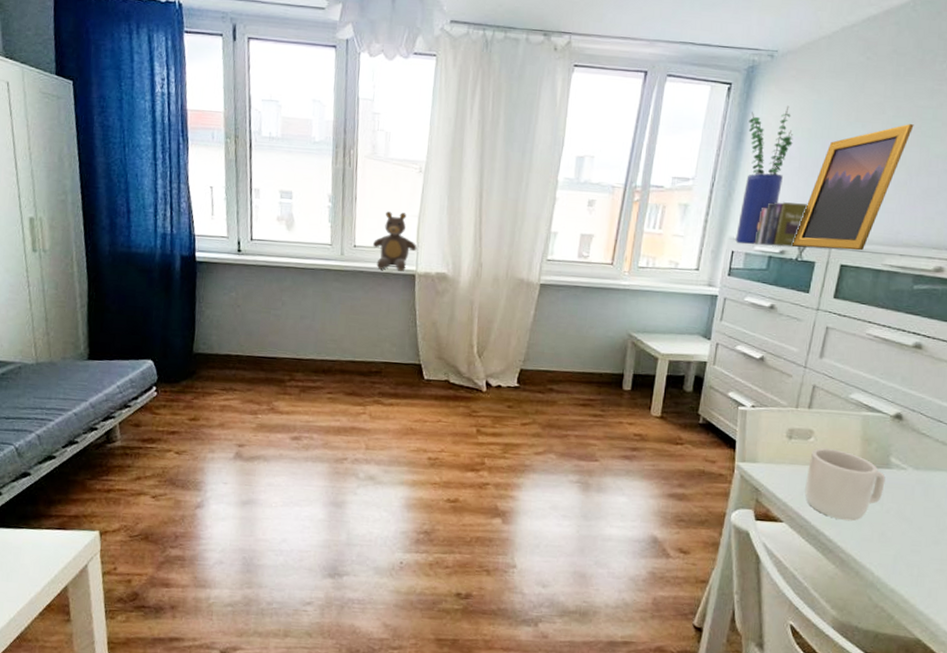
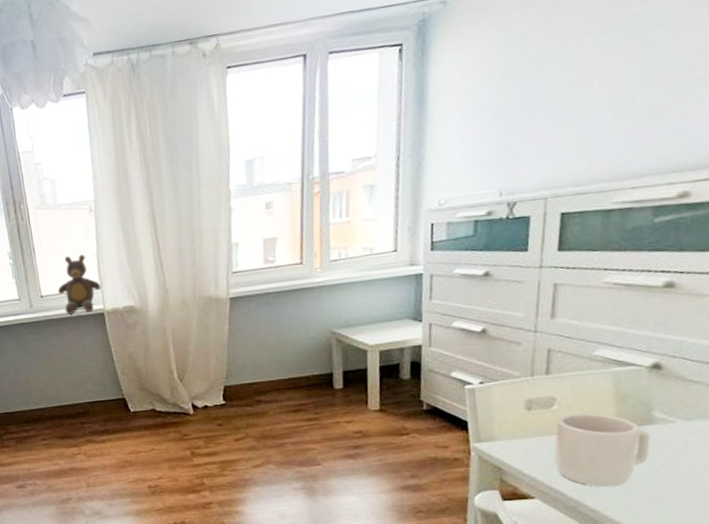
vase: present [735,105,794,246] -> none [428,52,484,215]
books: present [754,202,808,248] -> none [455,155,517,211]
picture frame: present [792,124,914,251] -> none [500,37,629,204]

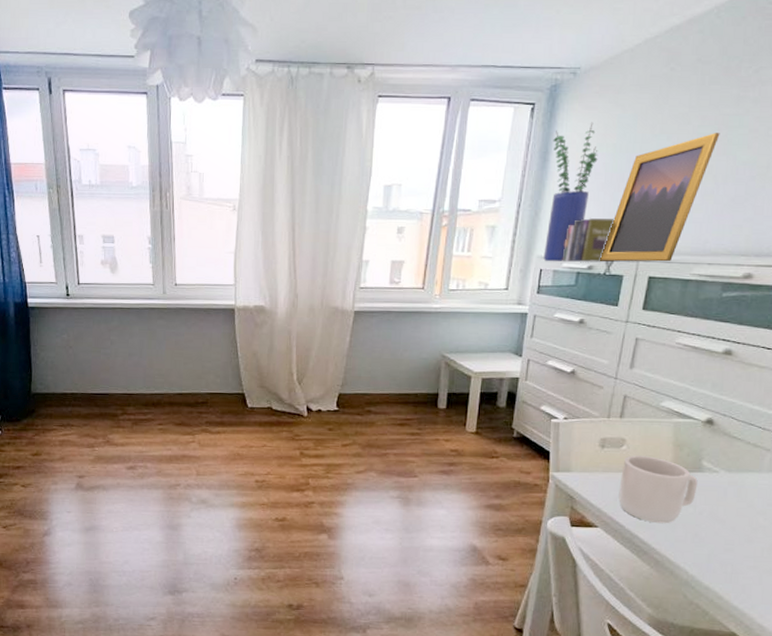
teddy bear: present [57,254,101,314] -> none [192,249,235,306]
vase: none [428,52,484,215] -> present [543,122,598,263]
books: none [455,155,517,211] -> present [562,218,615,263]
picture frame: none [500,37,629,204] -> present [600,133,720,262]

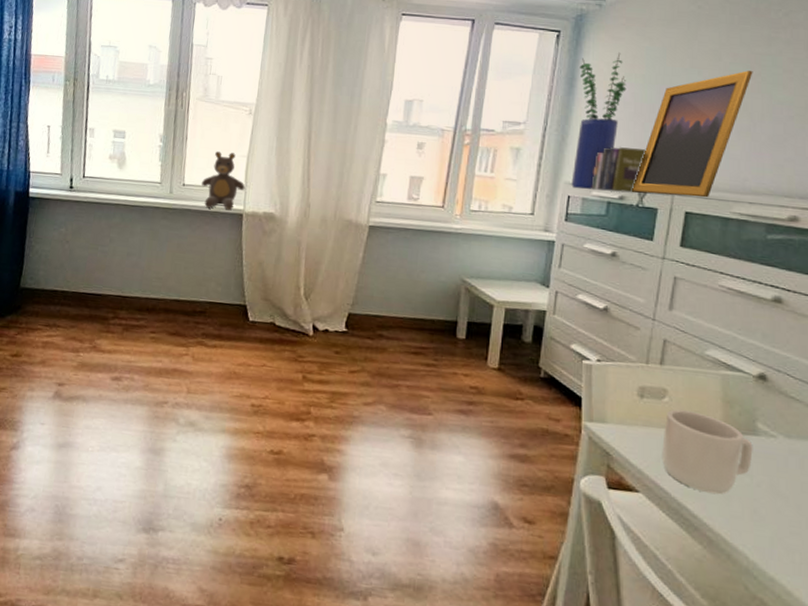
teddy bear: none [192,249,235,306] -> present [201,151,246,211]

